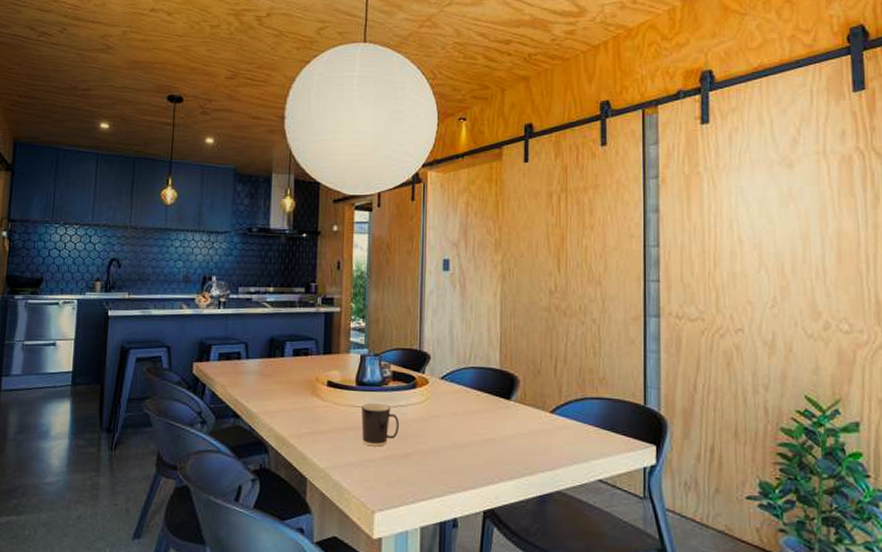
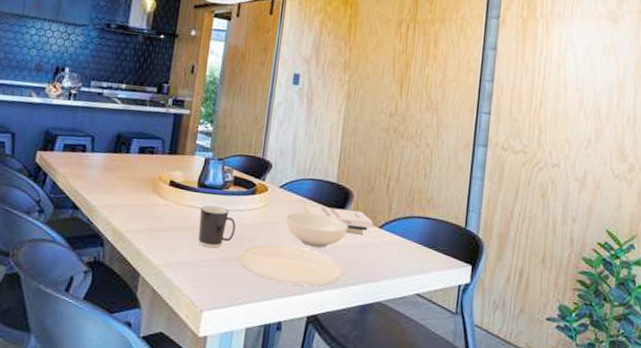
plate: none [406,438,517,480] -> present [239,244,344,287]
bowl: none [450,402,518,438] -> present [286,211,349,248]
books: none [468,394,544,422] -> present [303,204,374,235]

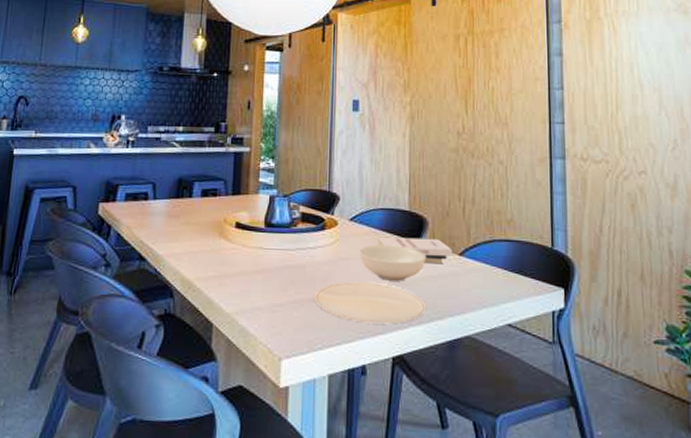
mug: present [198,205,236,248] -> none [269,245,307,290]

